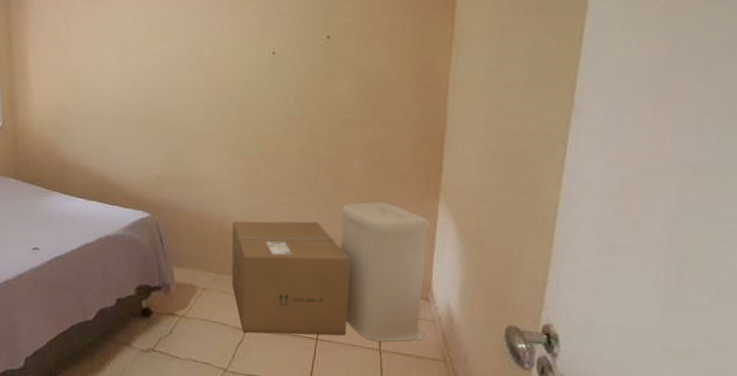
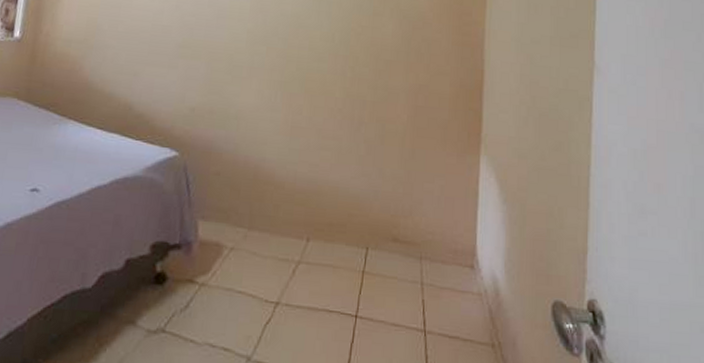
box: present [231,221,350,336] -> none [263,166,393,312]
laundry basket: present [339,202,431,342] -> none [382,151,474,321]

